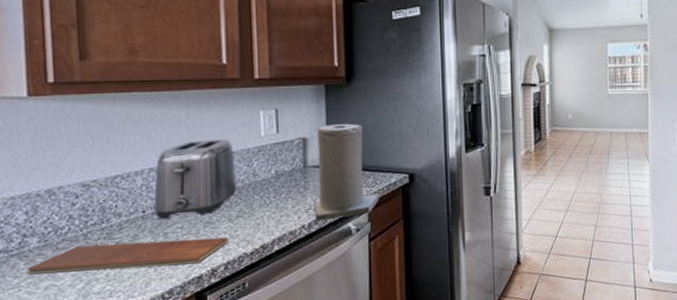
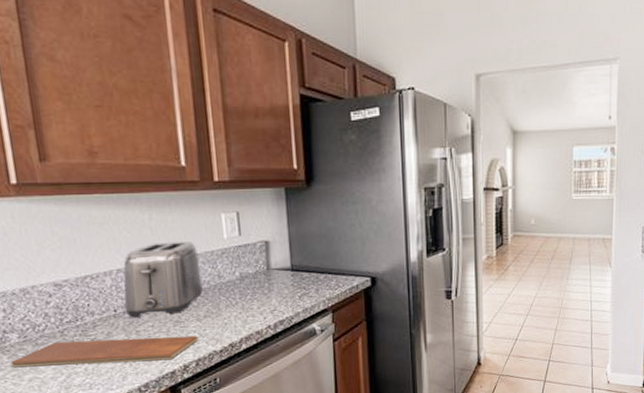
paper towel: present [314,123,379,222] -> none [278,227,342,322]

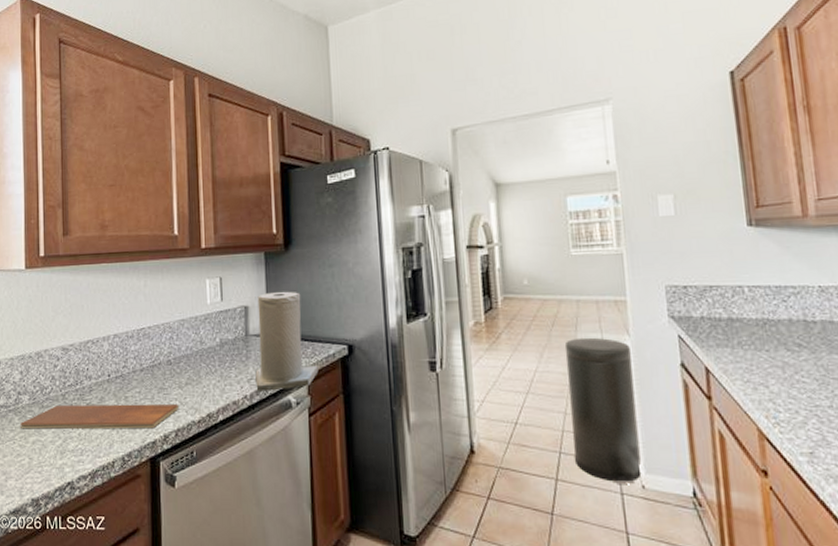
toaster: present [123,241,203,317] -> none [117,307,186,382]
paper towel: none [278,227,342,322] -> present [255,291,319,393]
pedal bin: none [559,268,612,381] -> present [564,337,642,484]

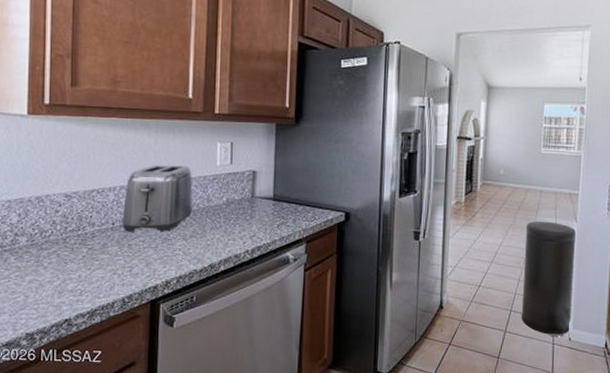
chopping board: present [19,404,180,429] -> none [15,248,183,275]
toaster: none [117,307,186,382] -> present [121,165,193,231]
paper towel: present [255,291,319,393] -> none [258,160,317,249]

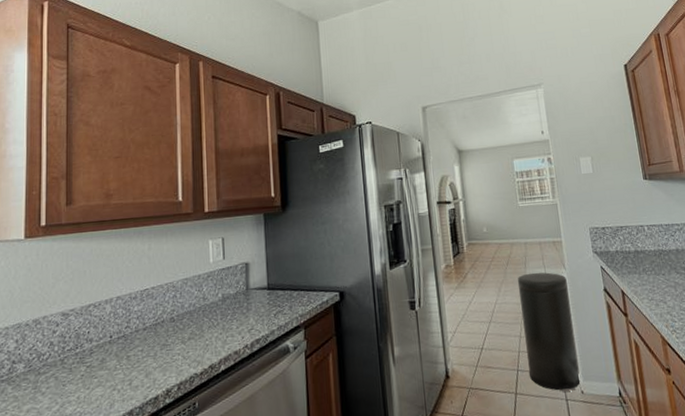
toaster: present [121,165,193,231] -> none [119,267,189,342]

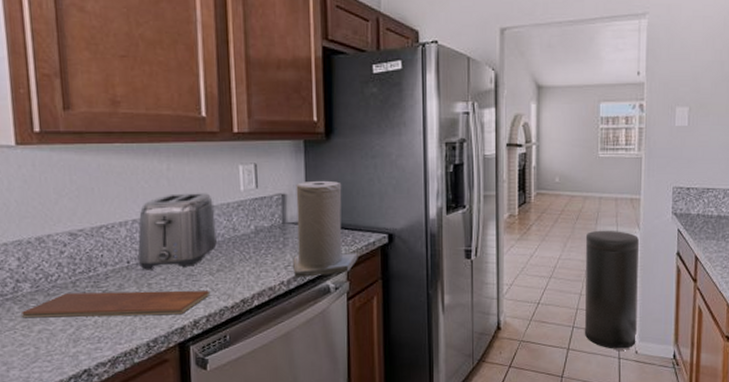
chopping board: none [13,359,182,399] -> present [20,290,211,318]
toaster: none [119,267,189,342] -> present [137,193,217,269]
paper towel: none [256,247,314,341] -> present [293,180,358,279]

